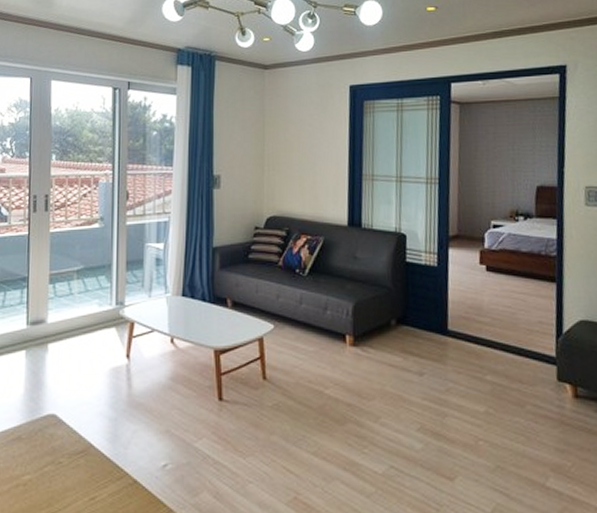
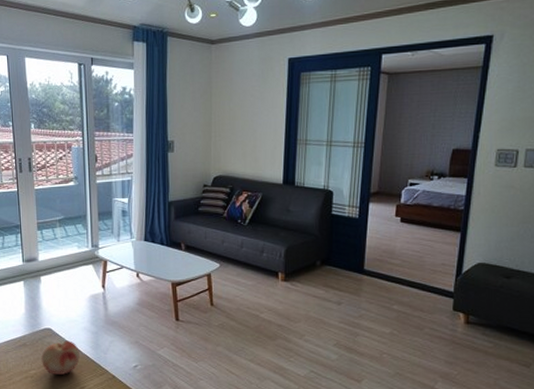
fruit: none [40,431,91,480] -> present [41,340,80,375]

